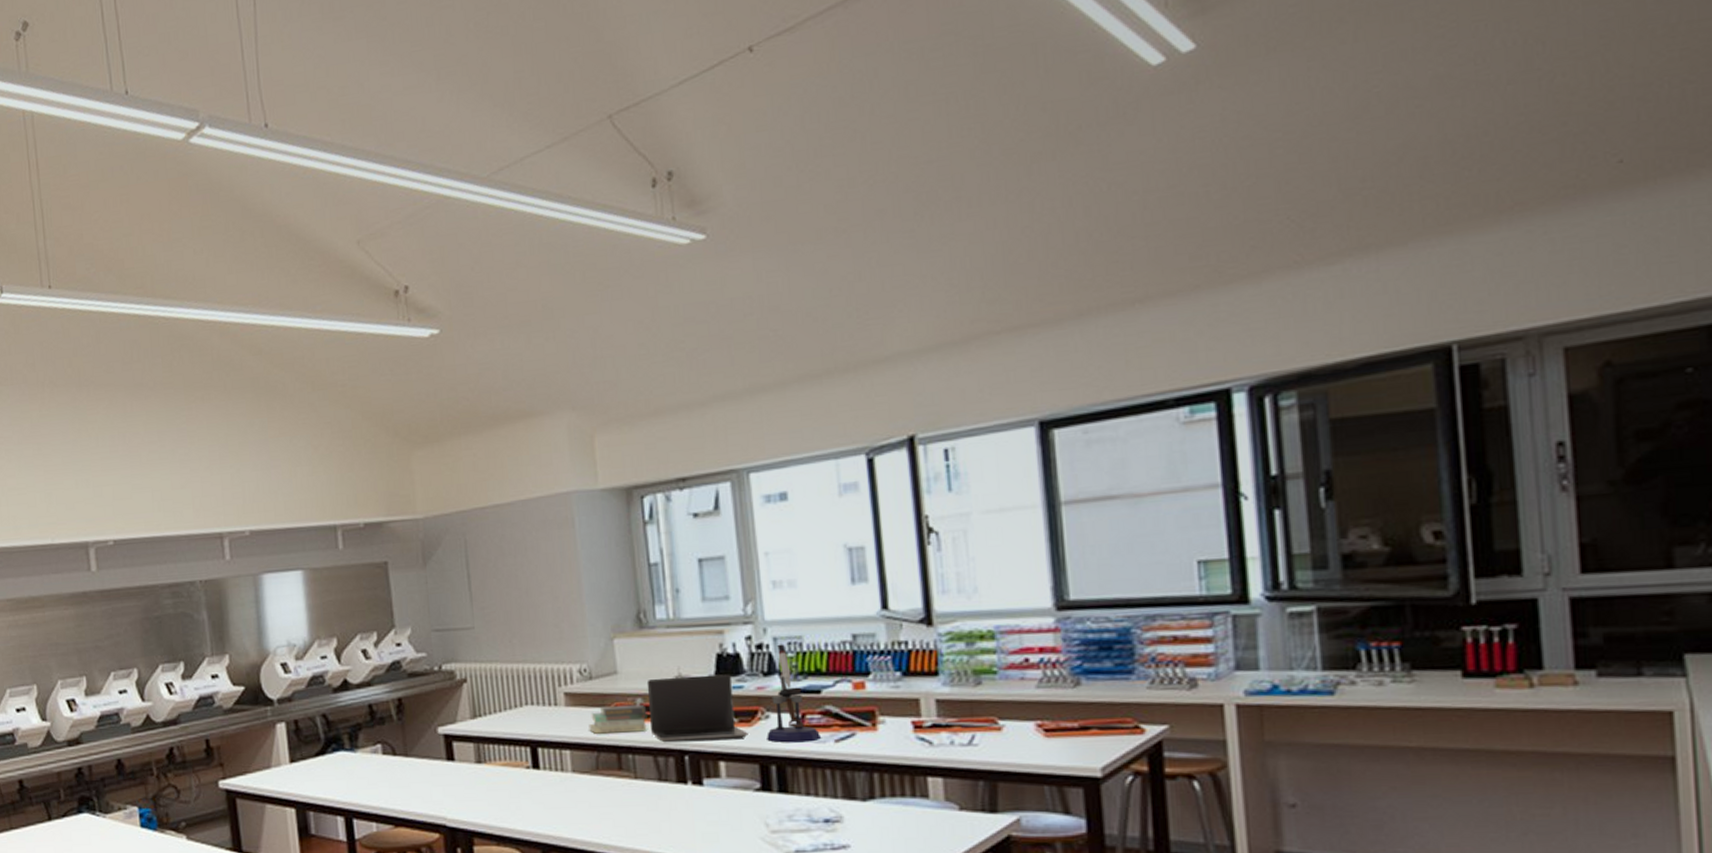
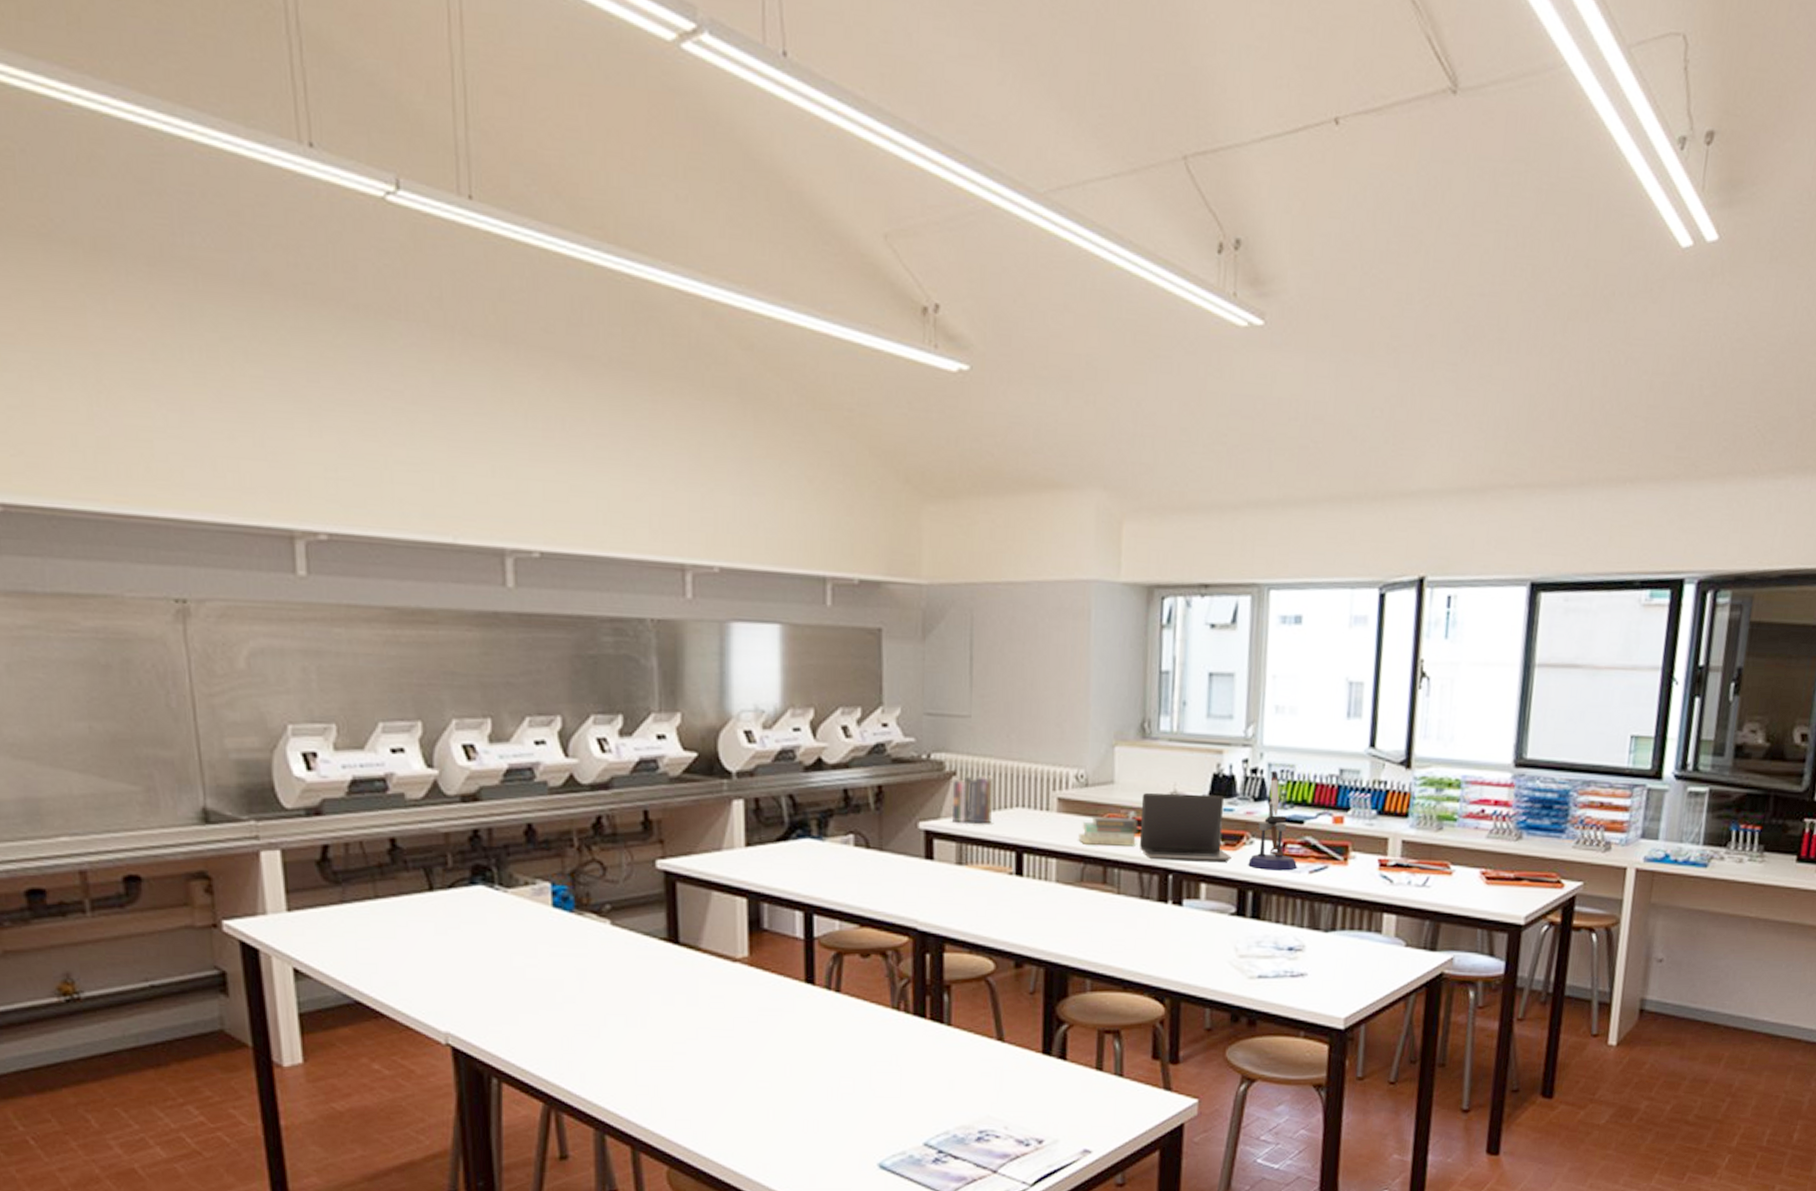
books: none [464,679,504,725] -> present [951,774,994,824]

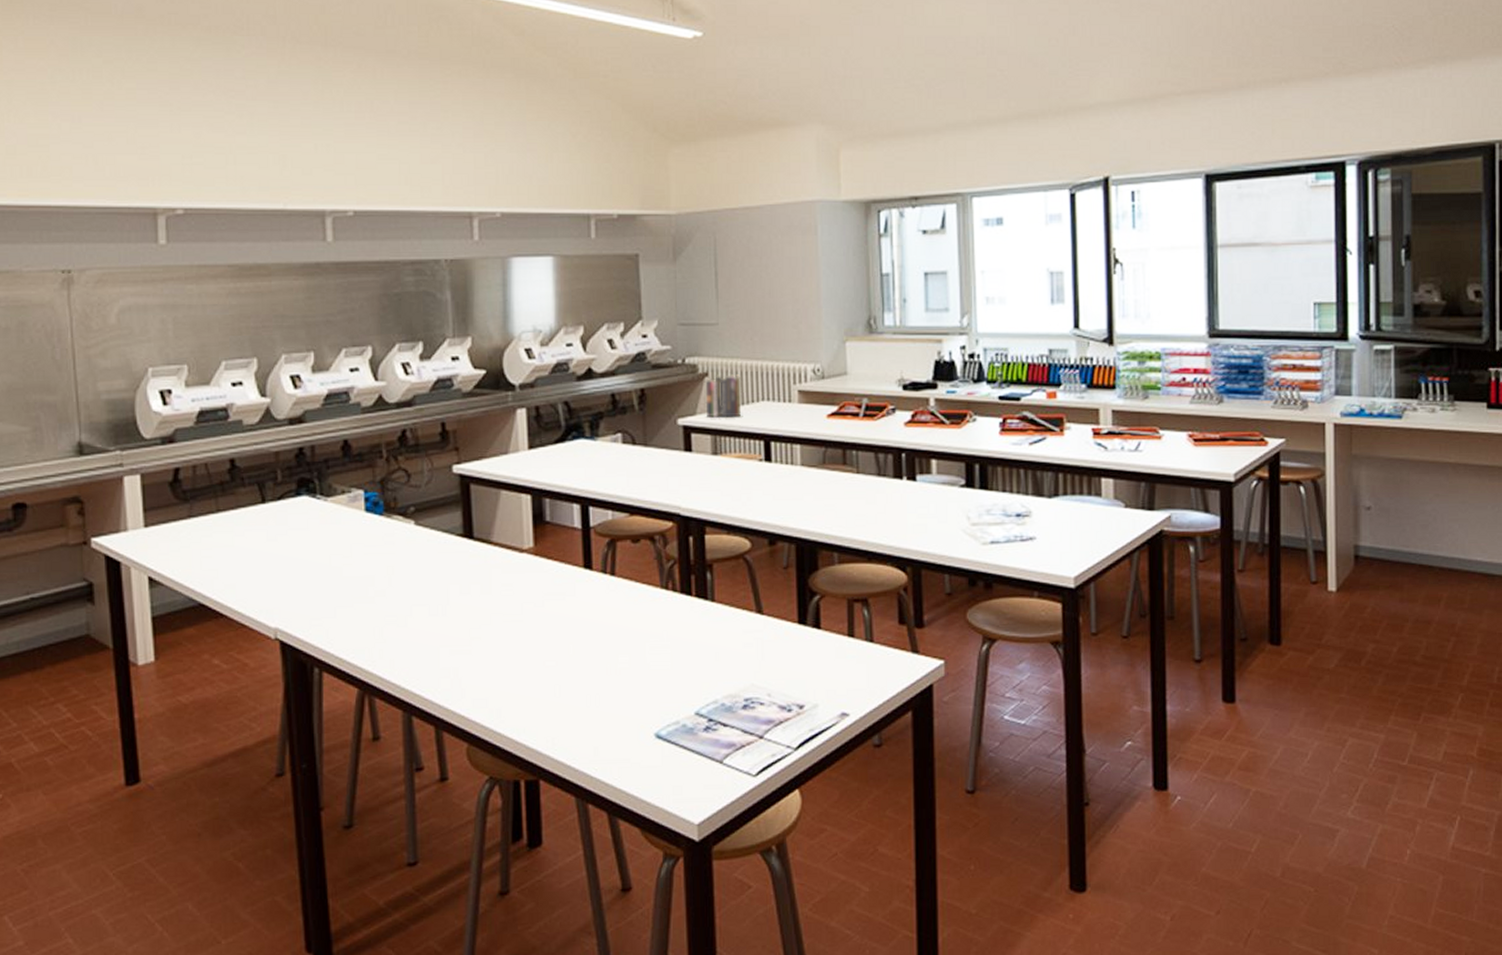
books: present [1078,816,1139,846] -> none [819,404,871,431]
laptop computer: present [1140,792,1232,862] -> none [873,379,958,440]
microscope: present [1248,770,1297,871] -> none [973,354,1018,444]

